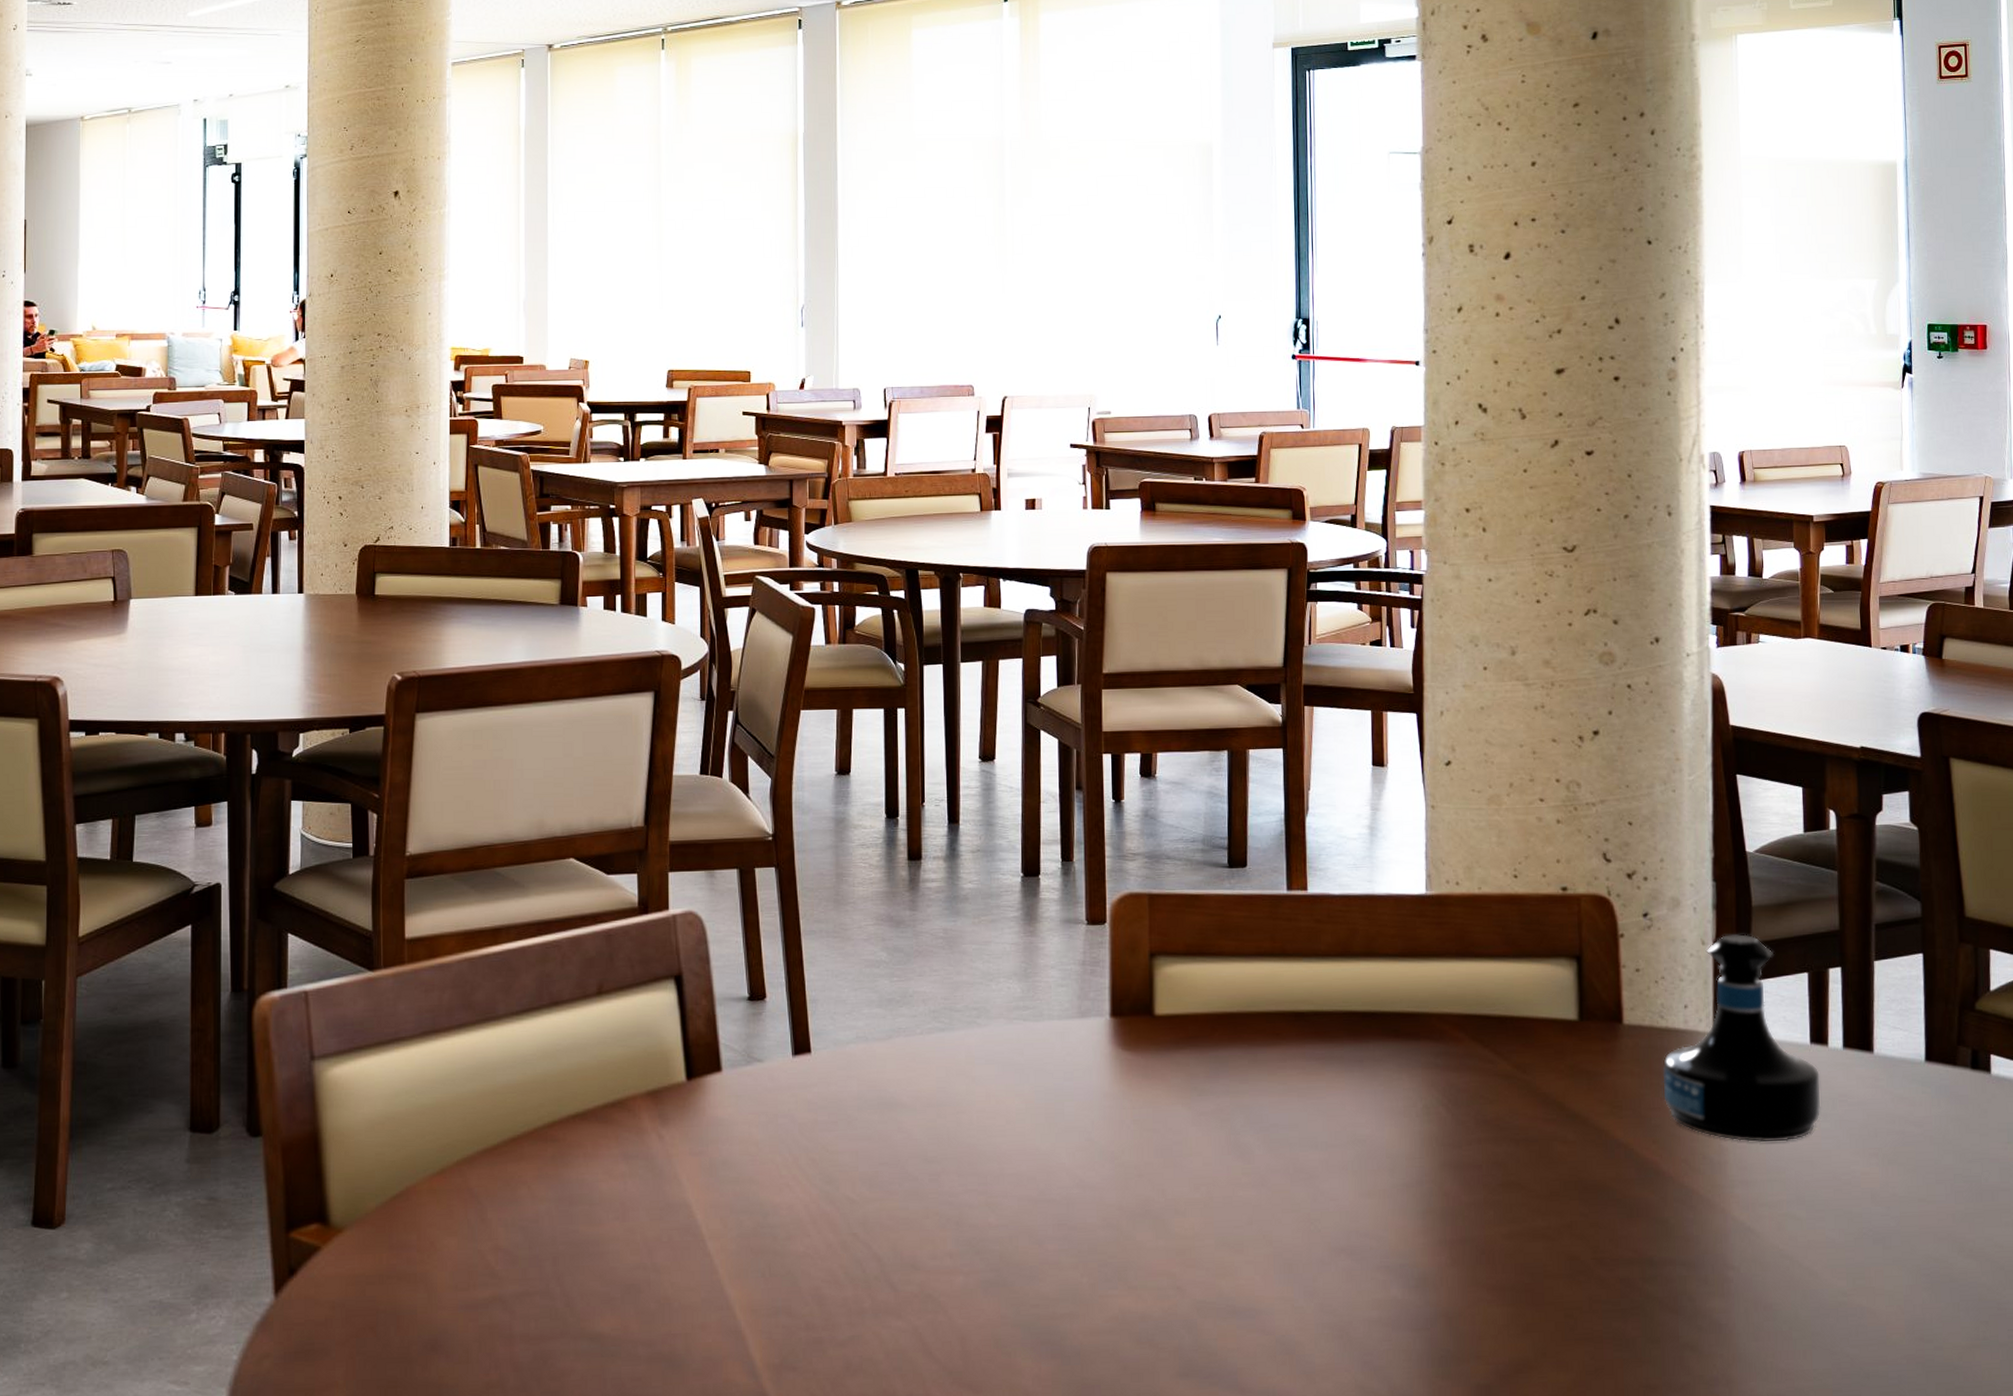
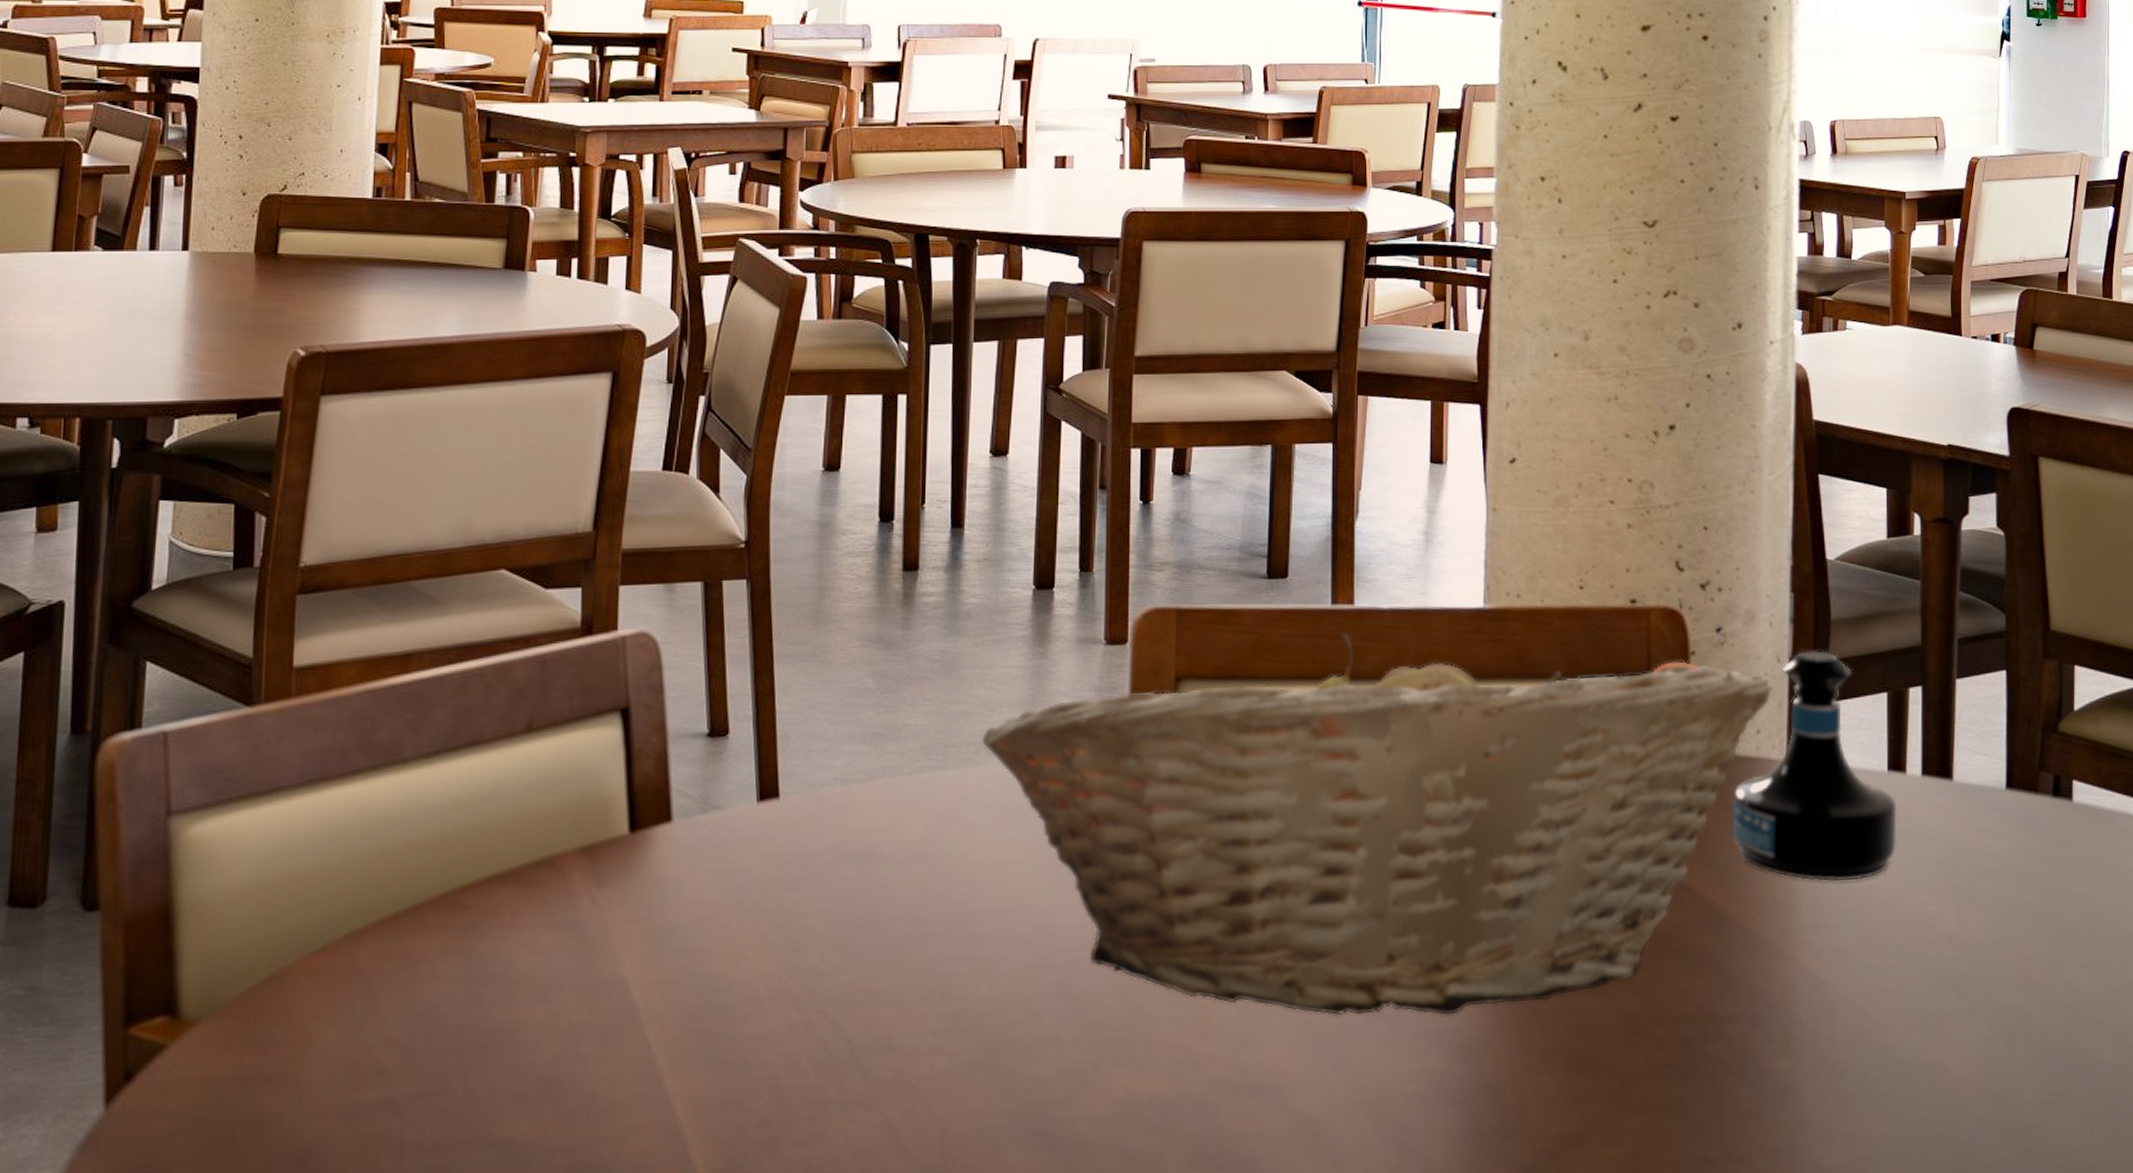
fruit basket: none [982,916,1698,1252] -> present [982,633,1773,1016]

